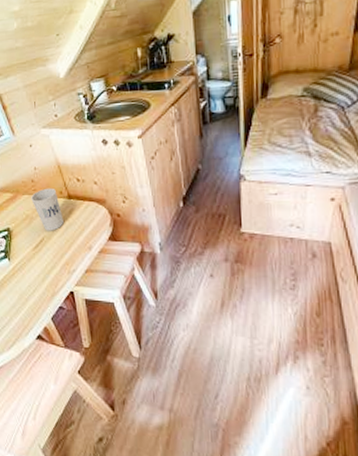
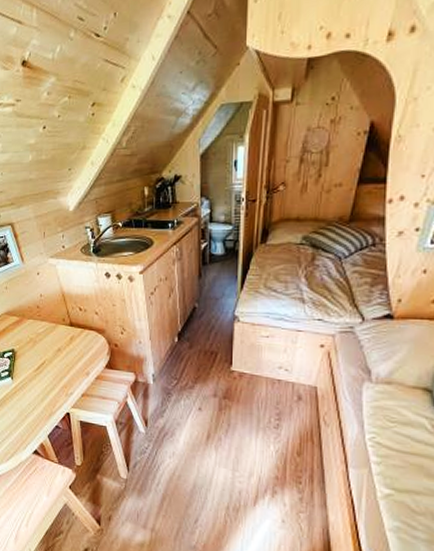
cup: present [31,188,64,231] -> none [36,314,64,355]

